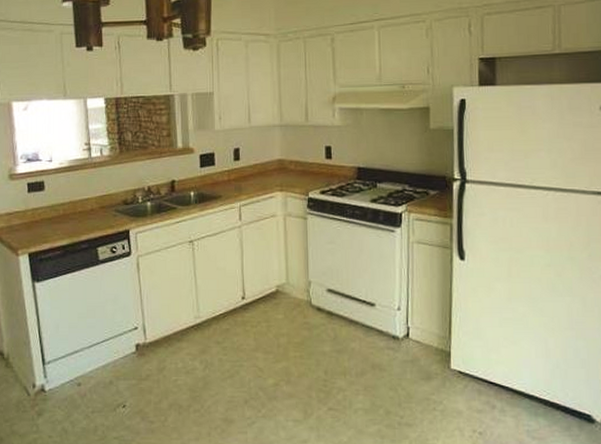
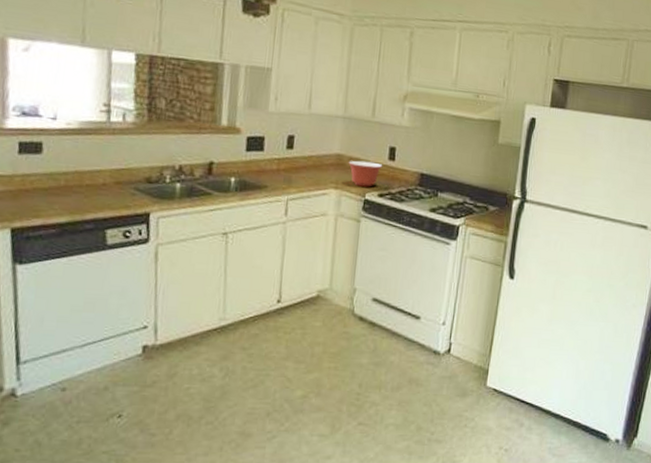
mixing bowl: none [289,162,321,186] -> present [348,160,383,187]

